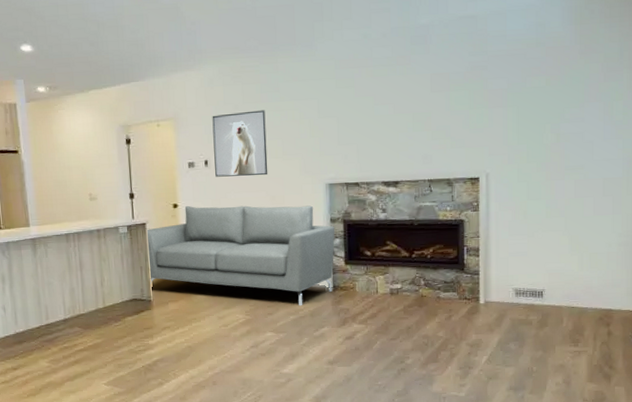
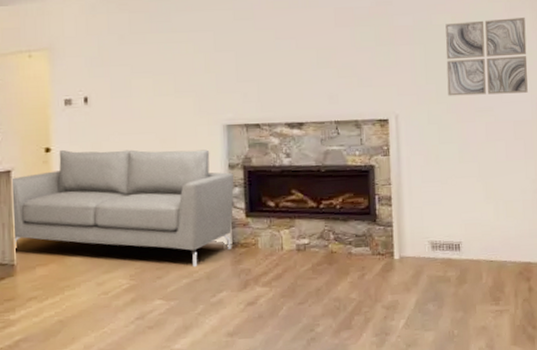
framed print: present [212,110,268,177] -> none [94,41,158,117]
wall art: none [538,78,622,156] -> present [445,18,528,96]

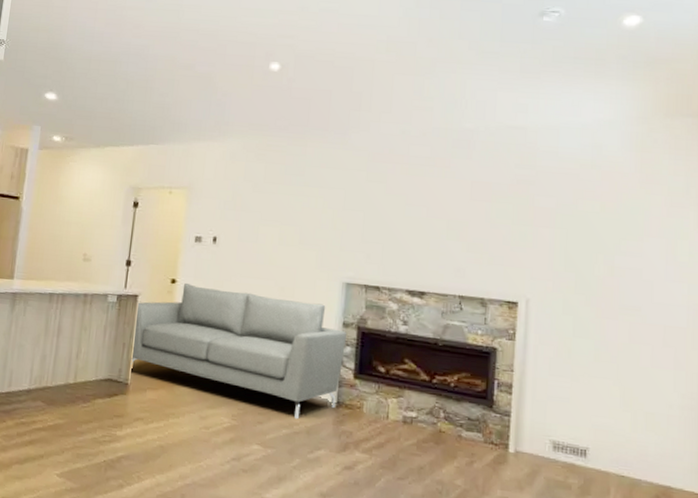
wall art: present [445,18,528,96] -> none [588,211,688,297]

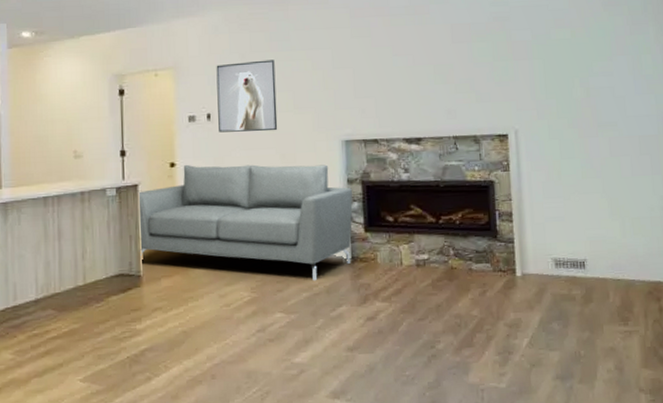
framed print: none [222,190,287,263] -> present [216,60,278,133]

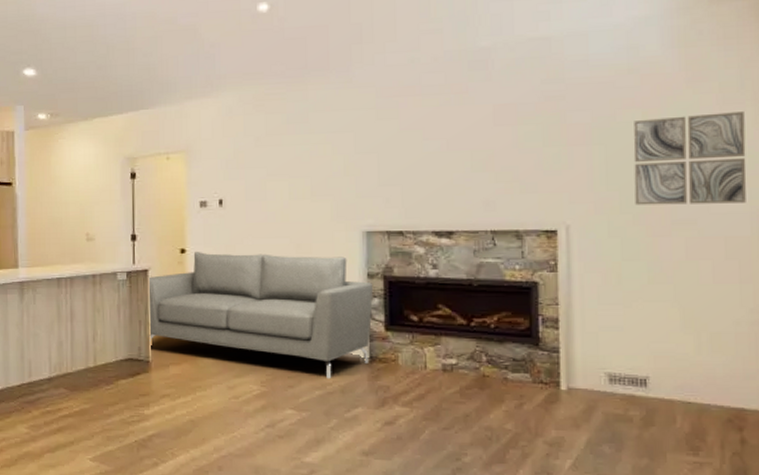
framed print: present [216,60,278,133] -> none [229,143,293,220]
wall art: none [565,31,653,111] -> present [633,112,747,205]

